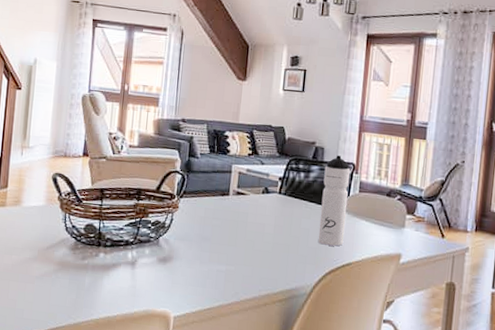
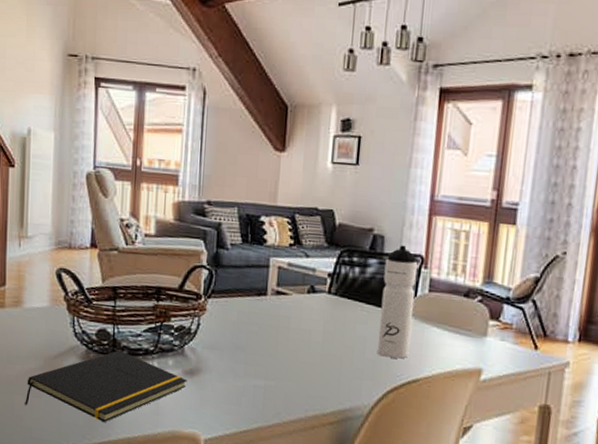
notepad: none [19,241,161,303] -> present [25,350,187,422]

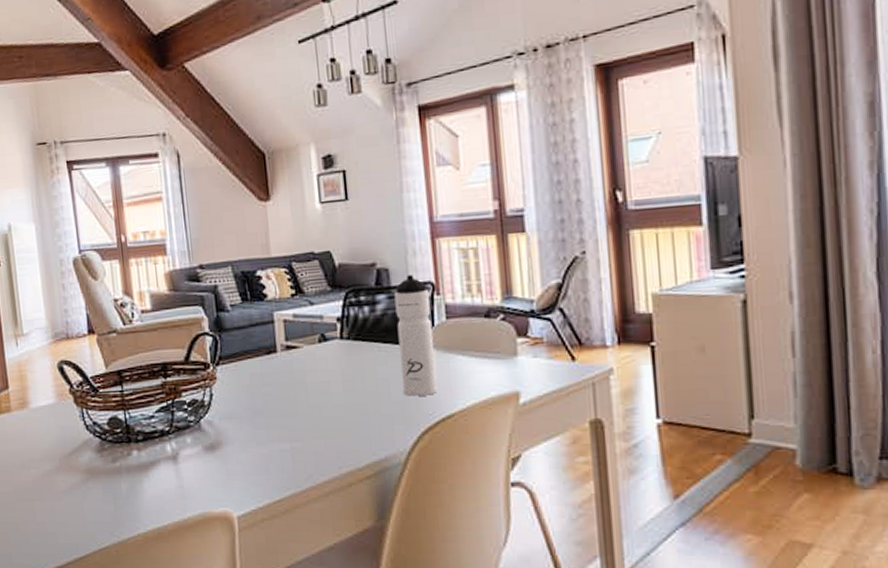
notepad: present [25,350,187,422] -> none [44,436,210,515]

